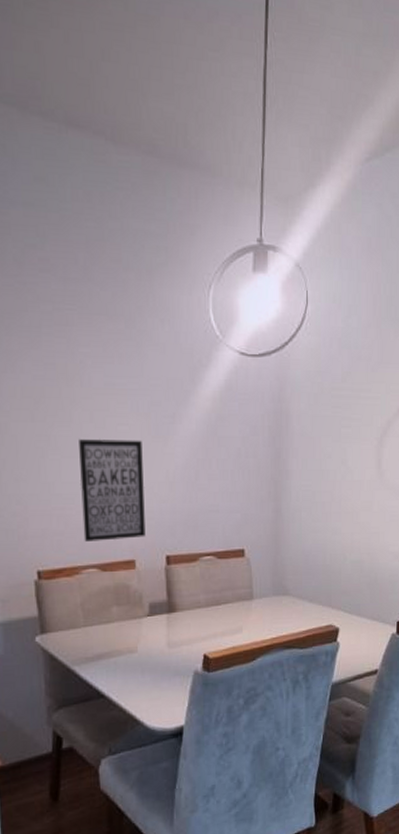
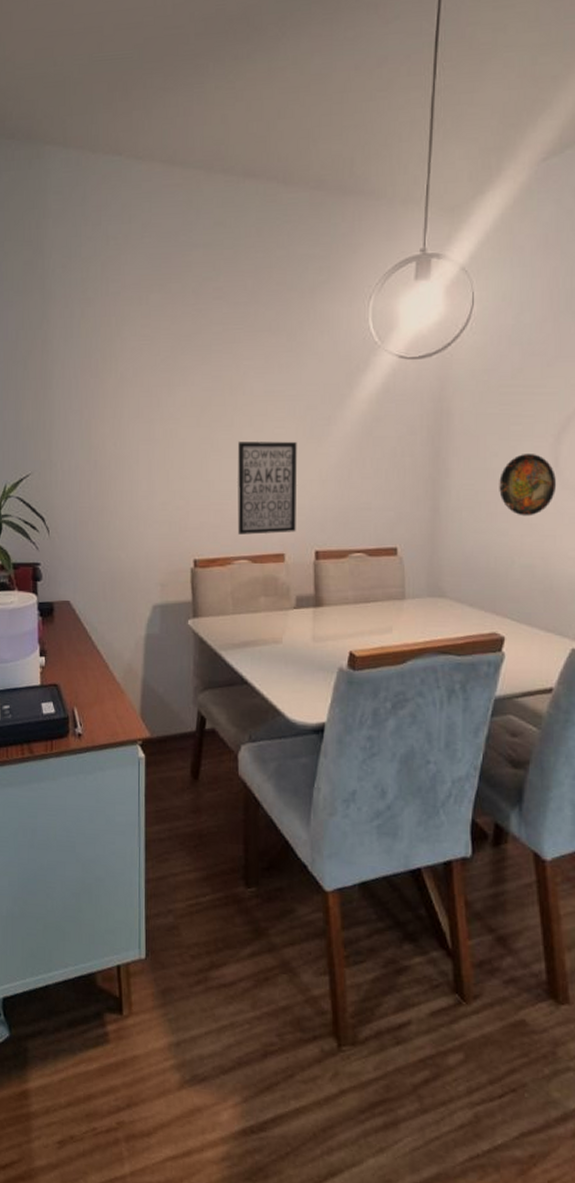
decorative plate: none [333,456,380,515] -> present [499,454,557,516]

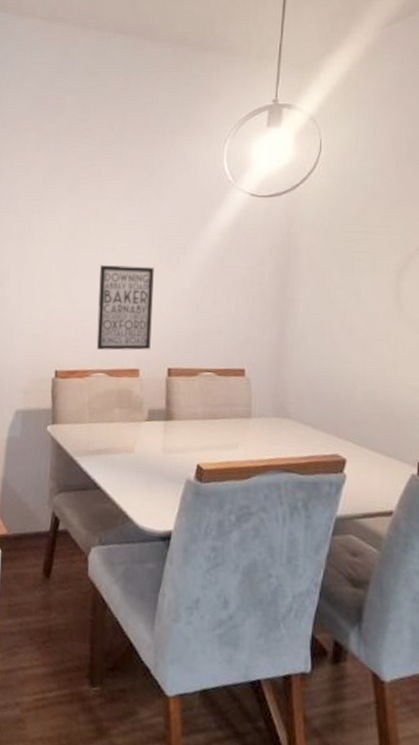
decorative plate: present [499,454,557,516] -> none [343,288,398,346]

